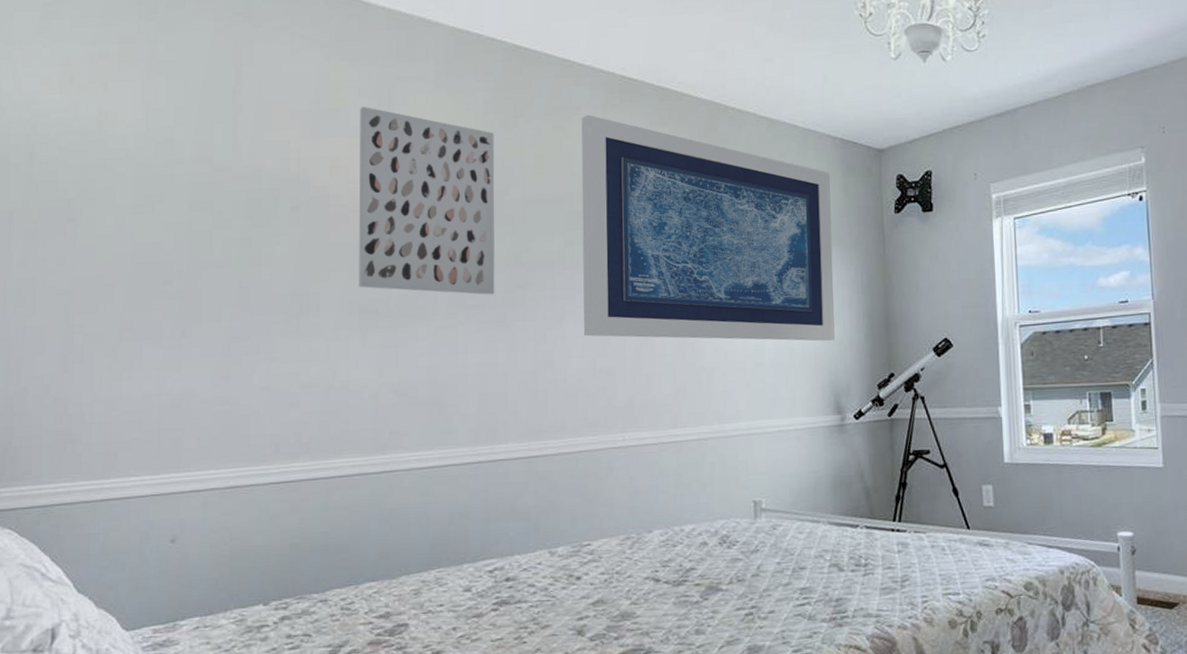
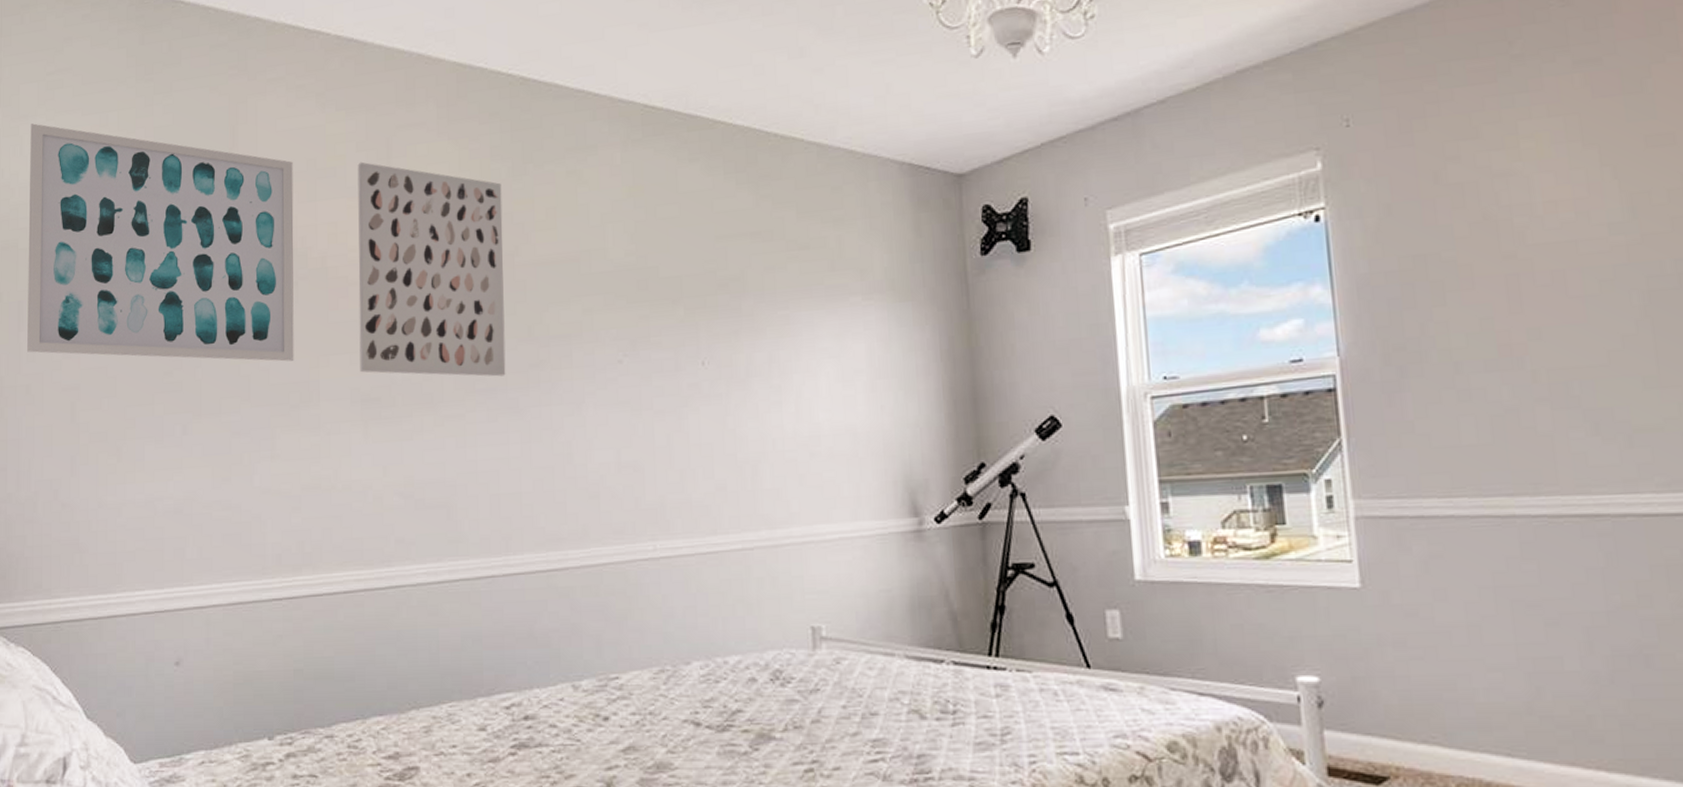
wall art: none [18,49,297,276] -> present [27,123,294,362]
wall art: present [581,114,835,341] -> none [598,154,908,424]

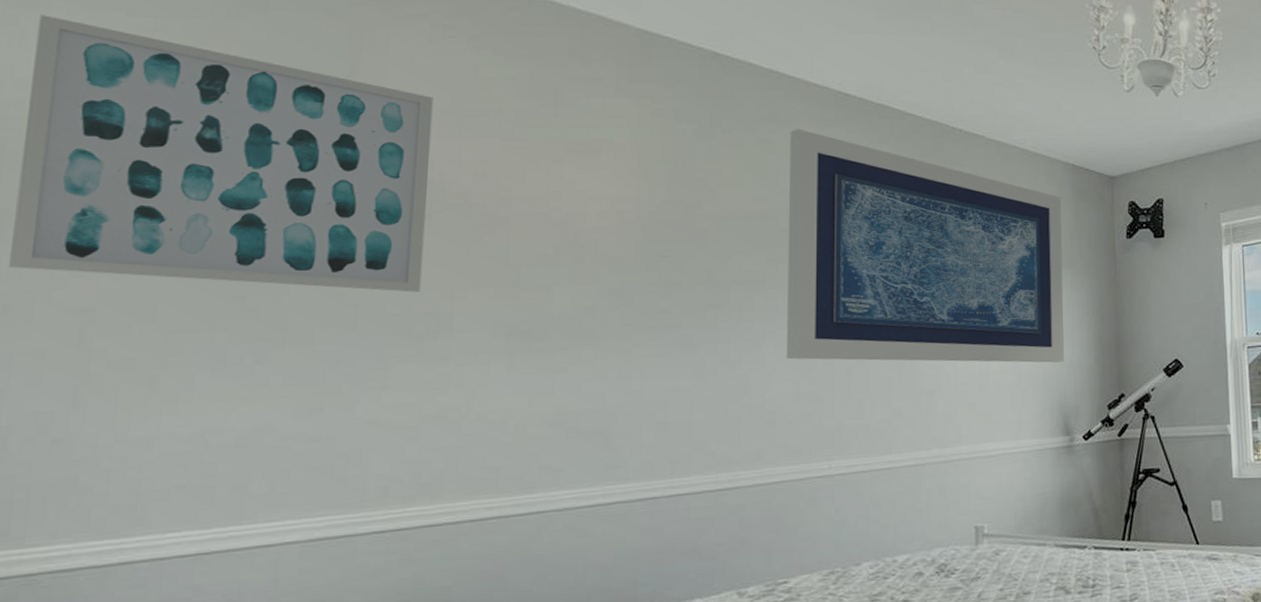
wall art: present [357,161,506,377] -> none [506,106,686,315]
wall art: none [598,154,908,424] -> present [786,129,1064,363]

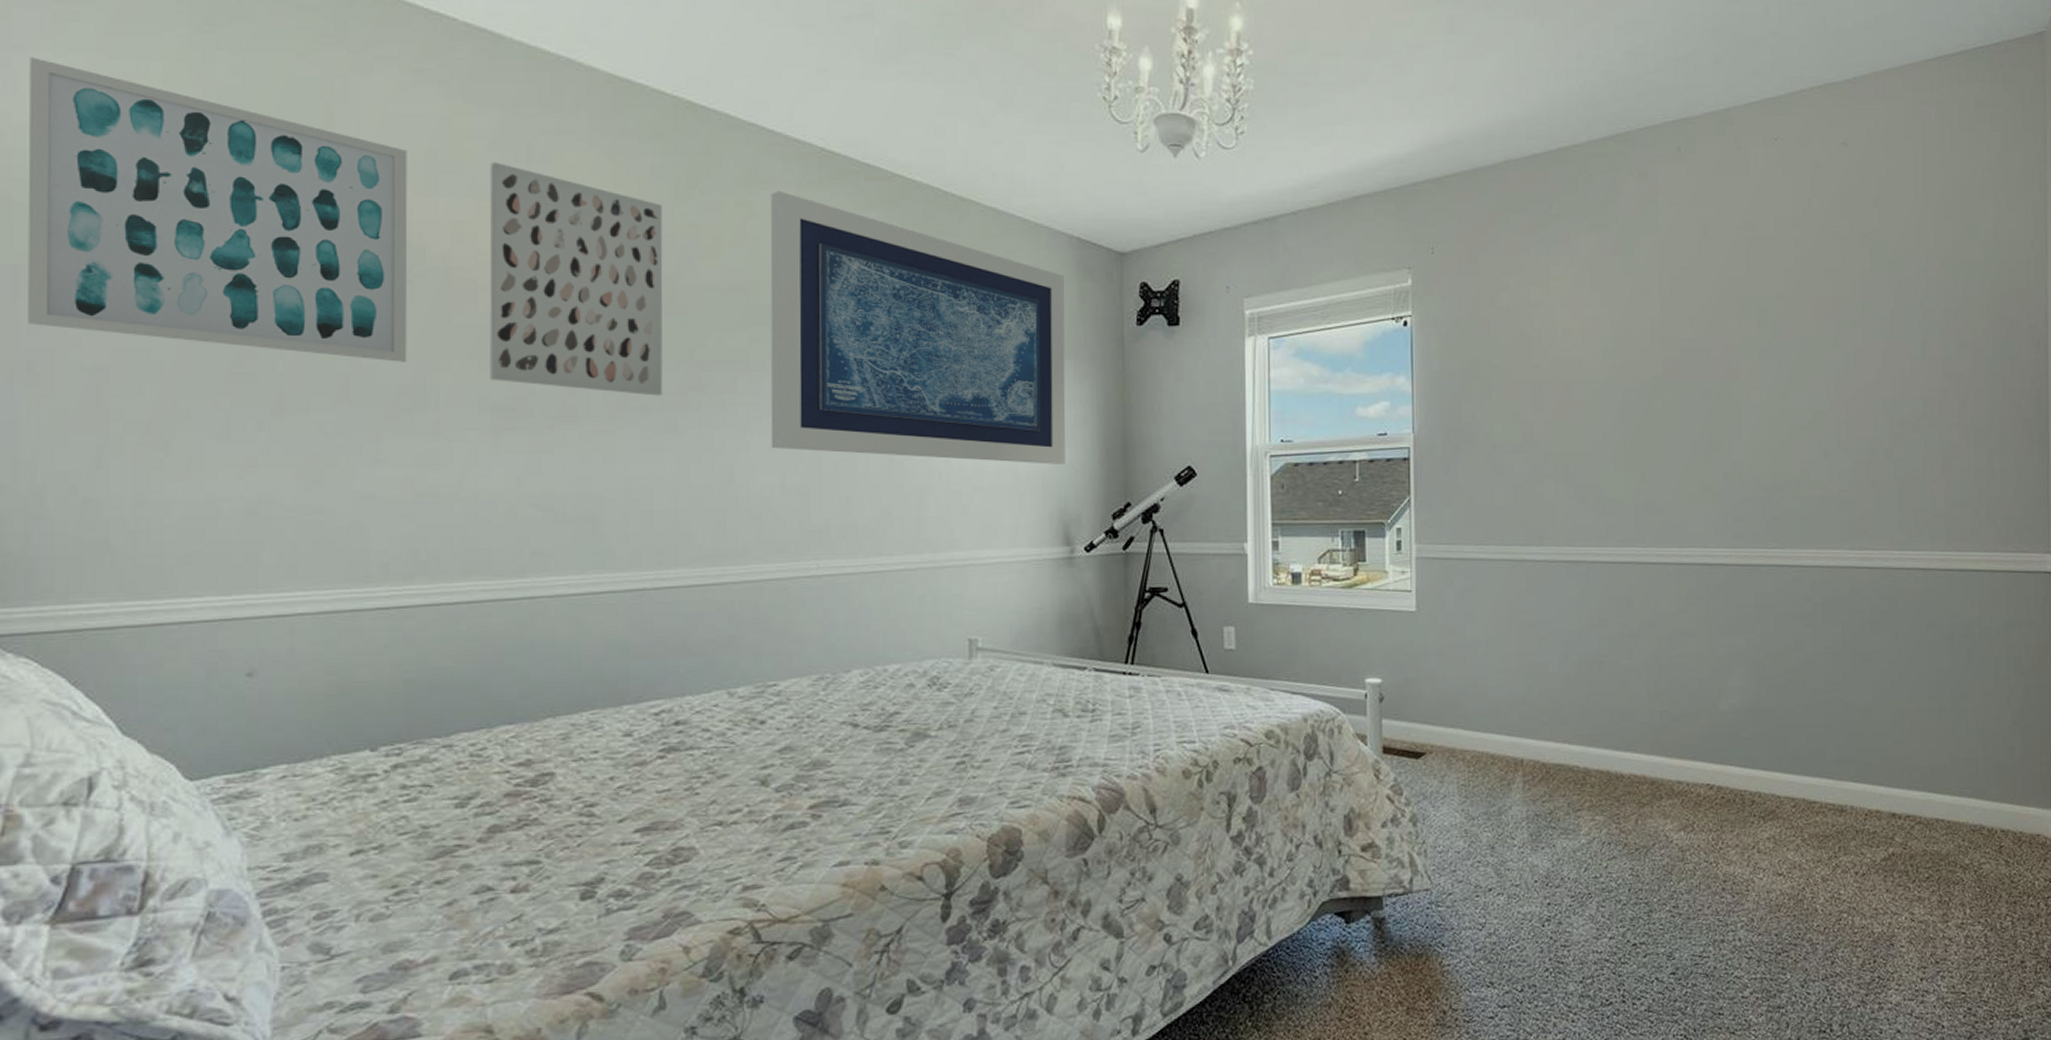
wall art: none [506,106,686,315] -> present [489,161,663,396]

